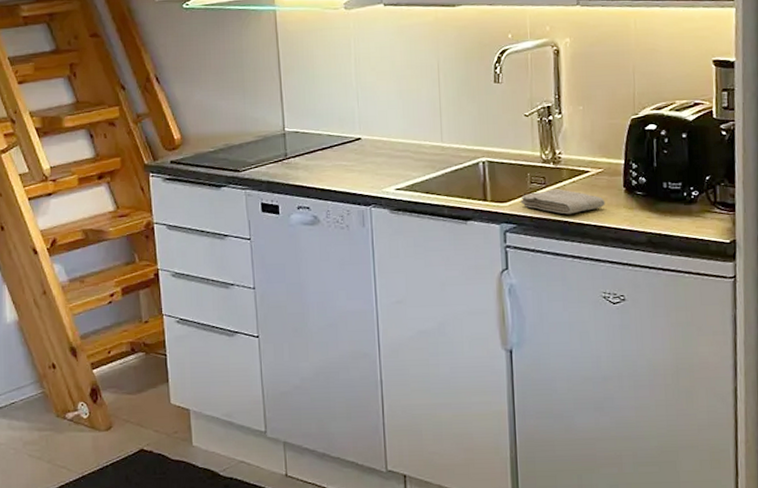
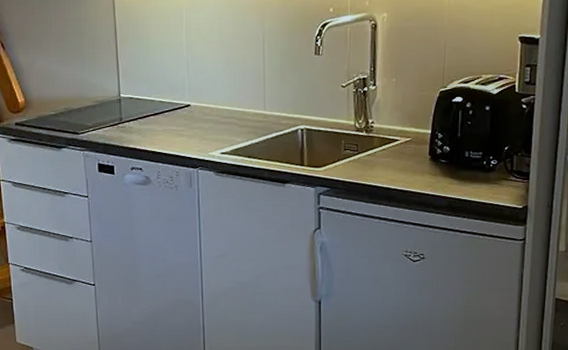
washcloth: present [521,189,605,215] -> none [334,155,411,180]

